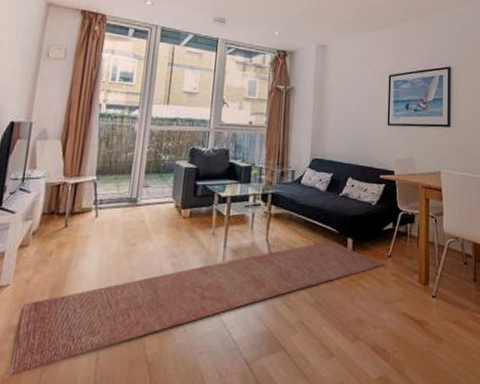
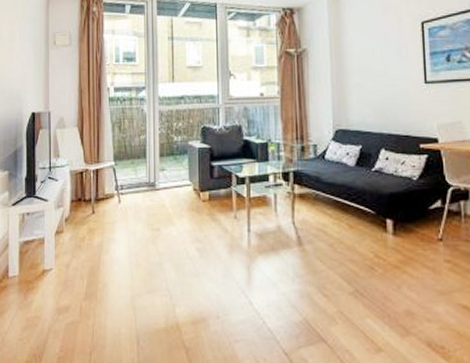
rug: present [9,240,385,375] -> none [64,222,435,353]

